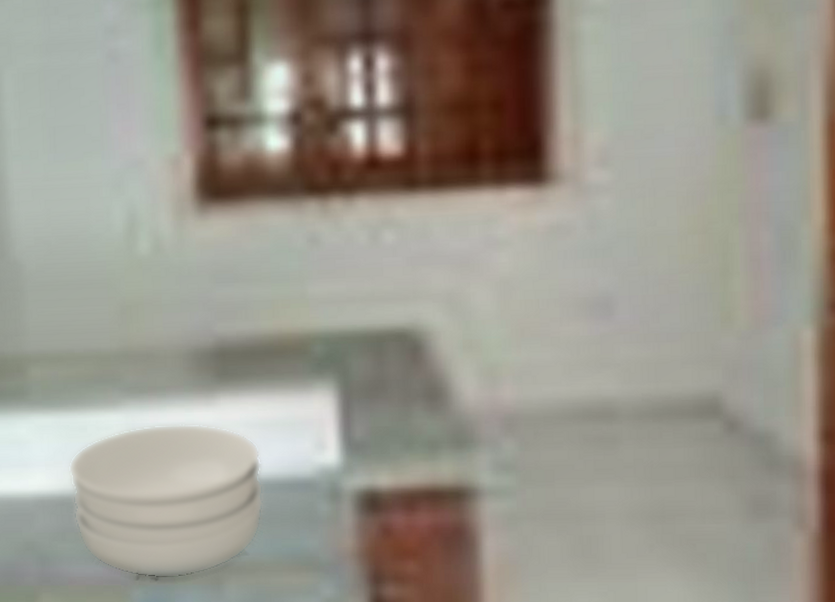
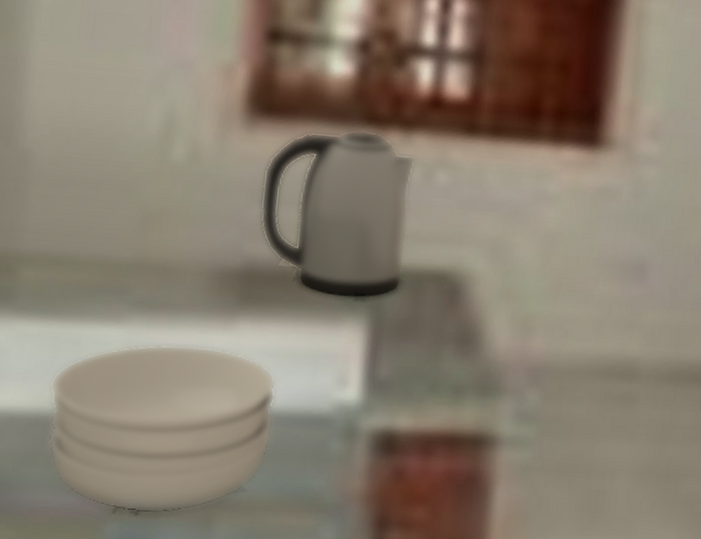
kettle: none [220,200,364,366] -> present [260,129,416,299]

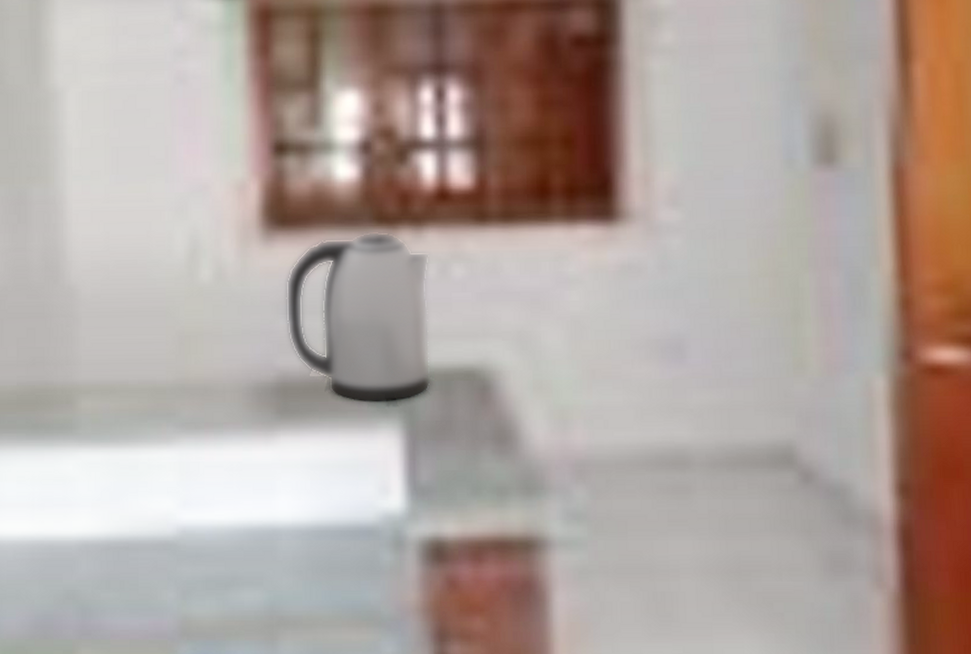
bowl: present [48,344,277,515] -> none [116,462,324,634]

